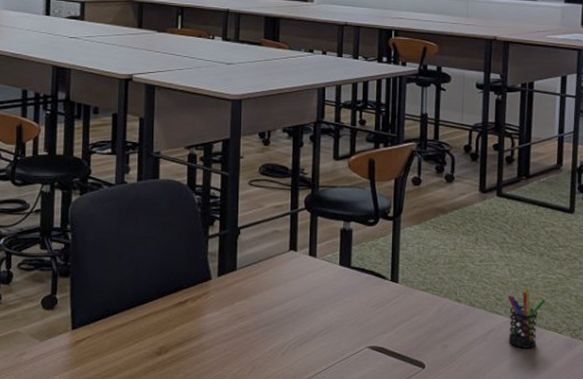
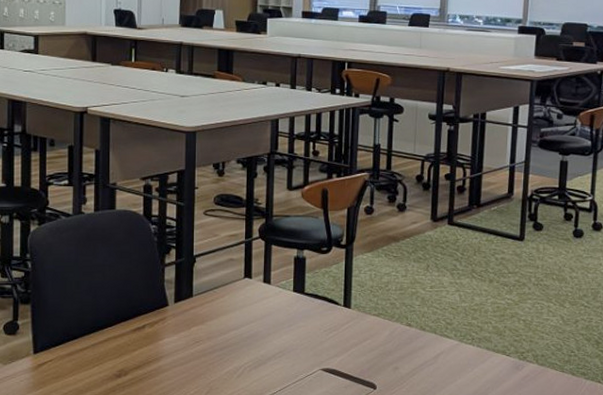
pen holder: present [508,287,546,348] -> none [457,312,495,370]

